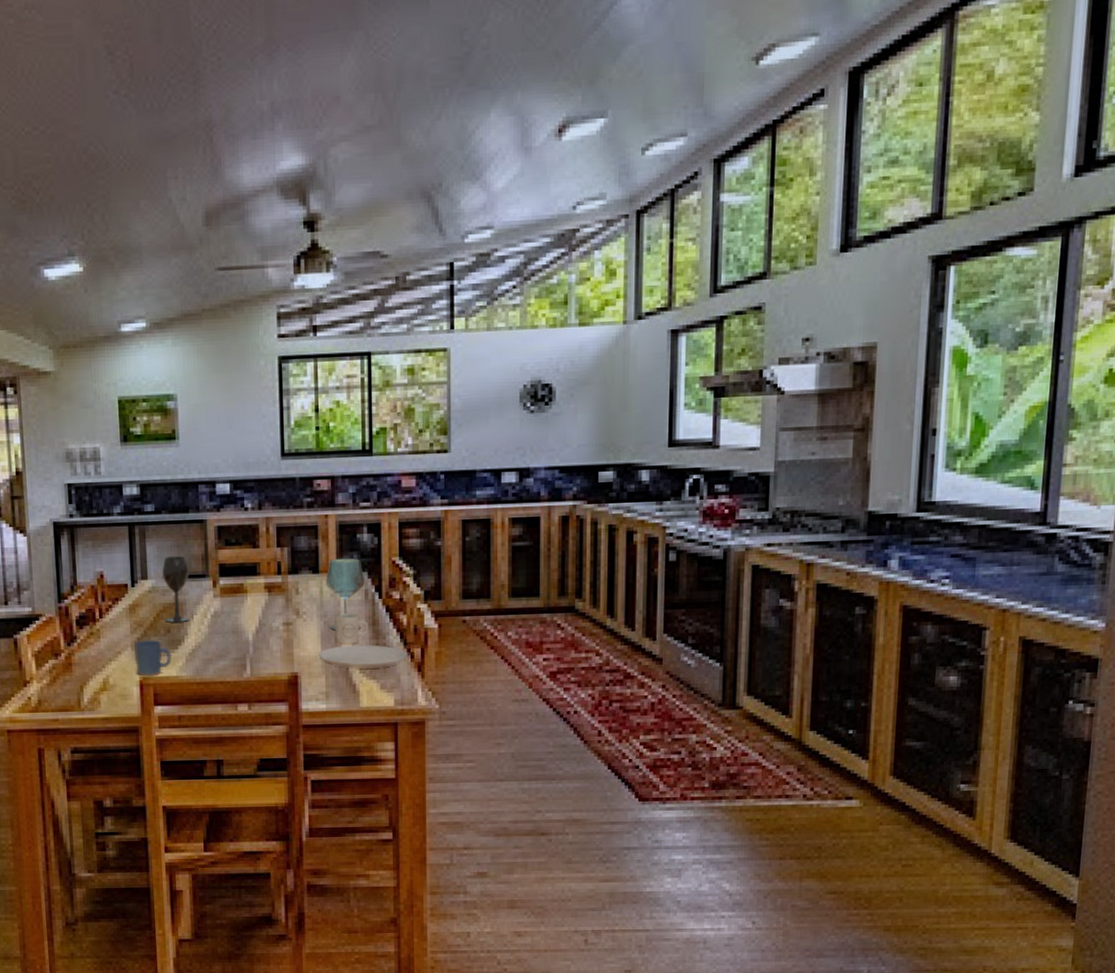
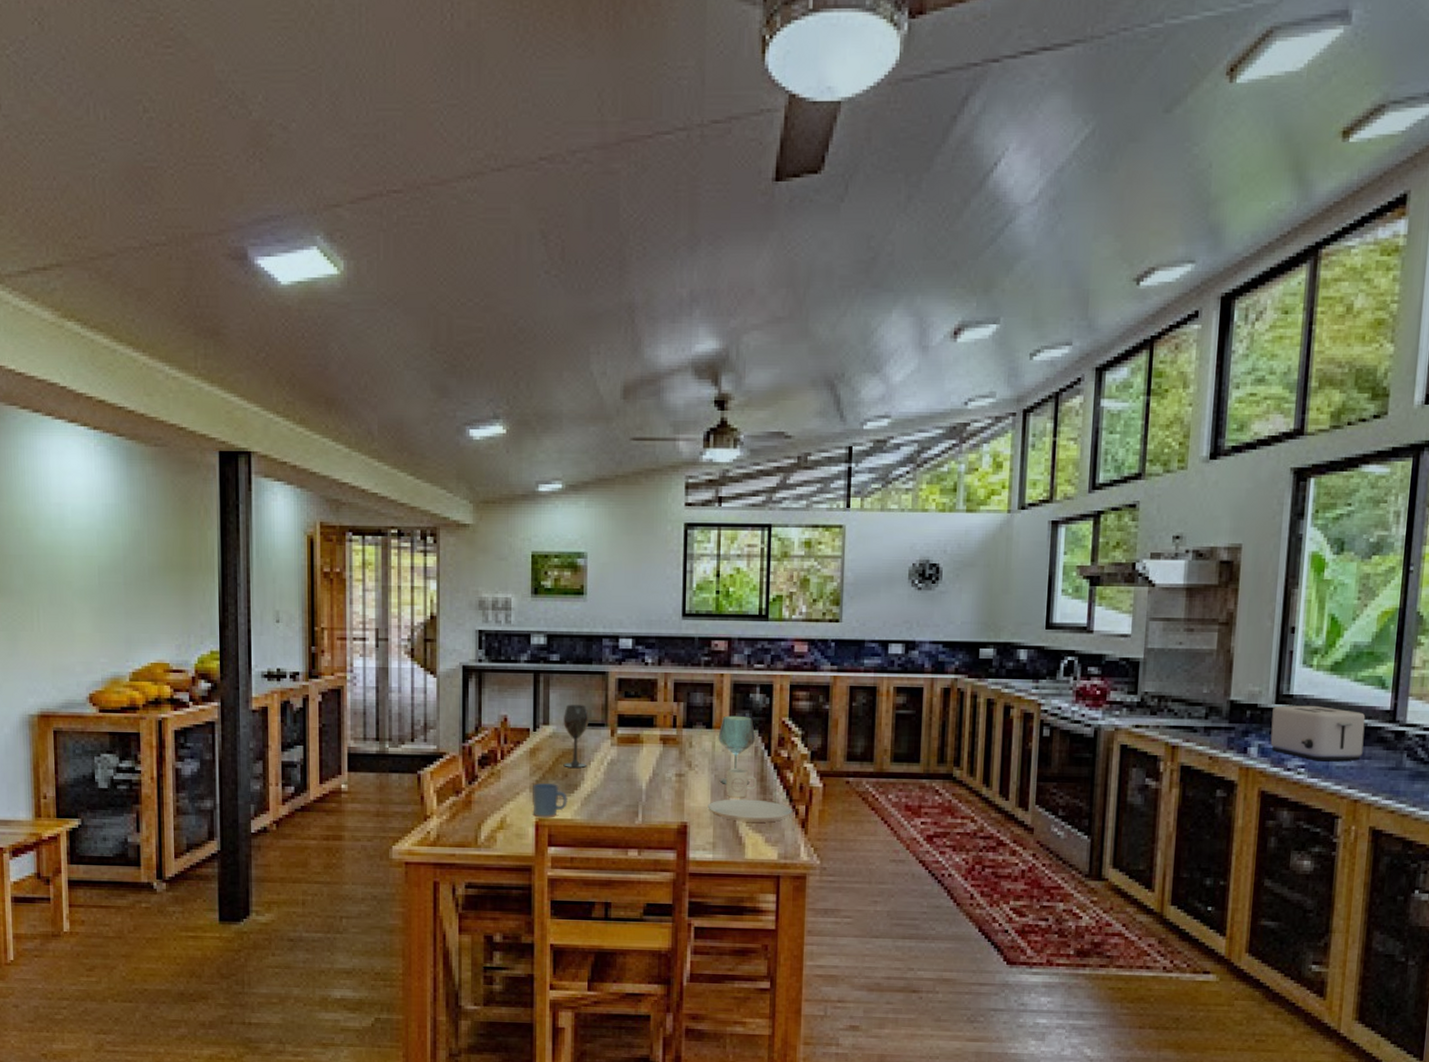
toaster: none [912,512,1014,571] -> present [1270,705,1366,761]

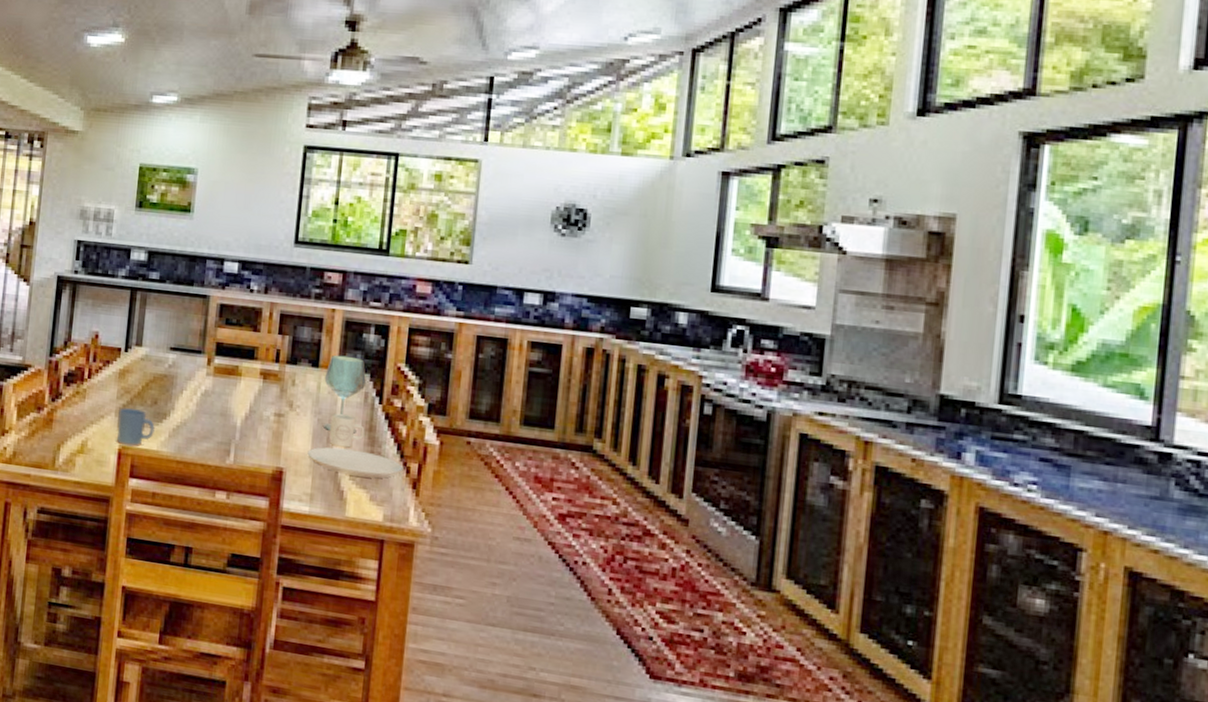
wine glass: present [563,705,589,768] -> none [153,327,186,396]
toaster: present [1270,705,1366,761] -> none [991,406,1119,484]

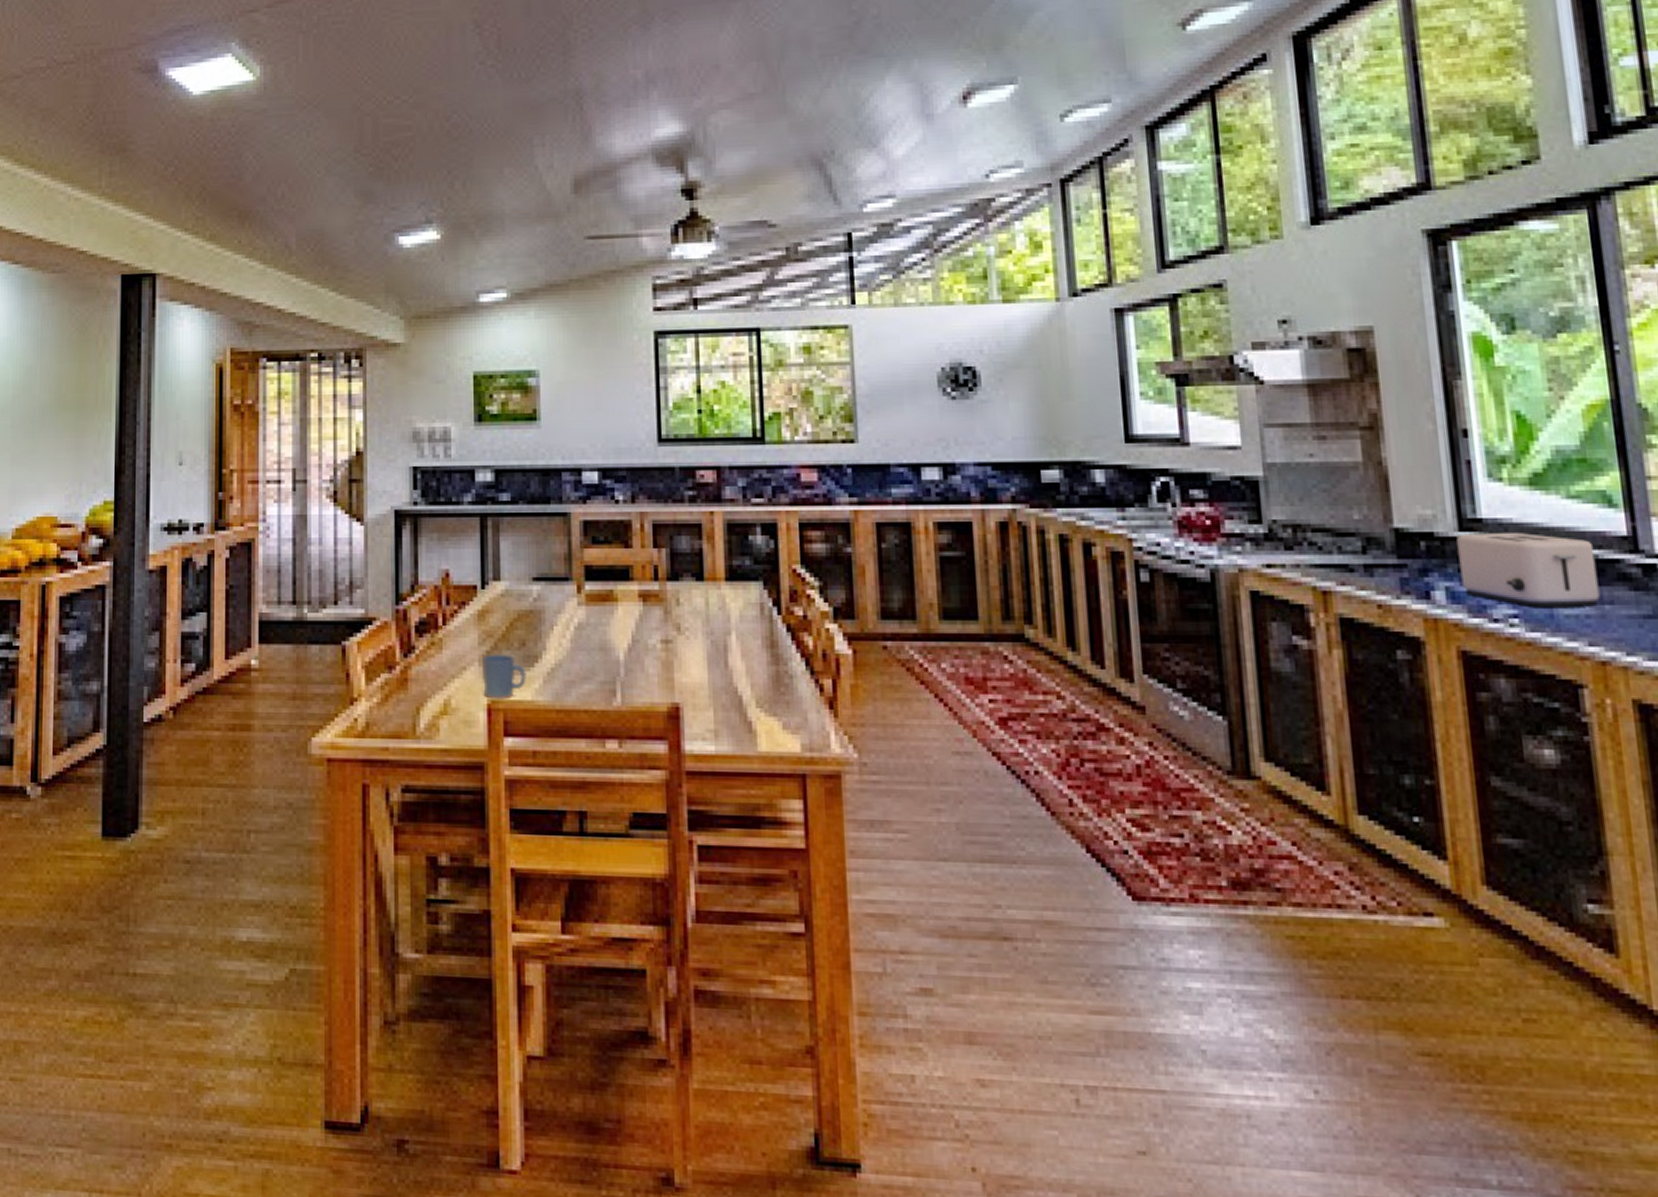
plate: present [307,447,404,479] -> none [704,671,816,702]
wine glass: present [324,355,367,434] -> none [712,563,761,653]
mug: present [329,413,365,448] -> none [726,632,767,670]
toaster: none [991,406,1119,484] -> present [1456,533,1600,608]

